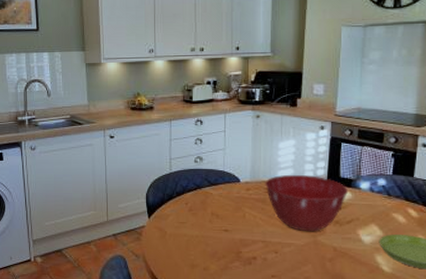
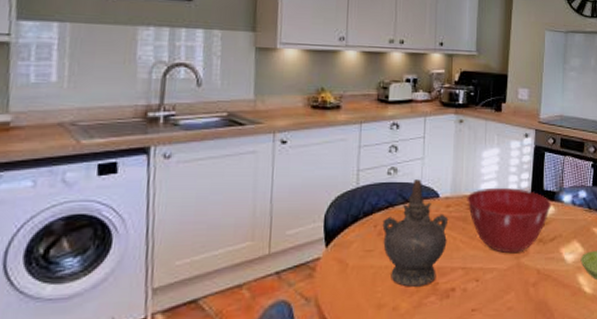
ceremonial vessel: none [192,167,249,253] -> present [382,179,449,287]

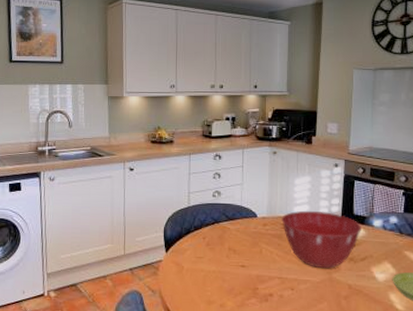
ceremonial vessel: present [382,179,449,287] -> none [210,201,266,290]

